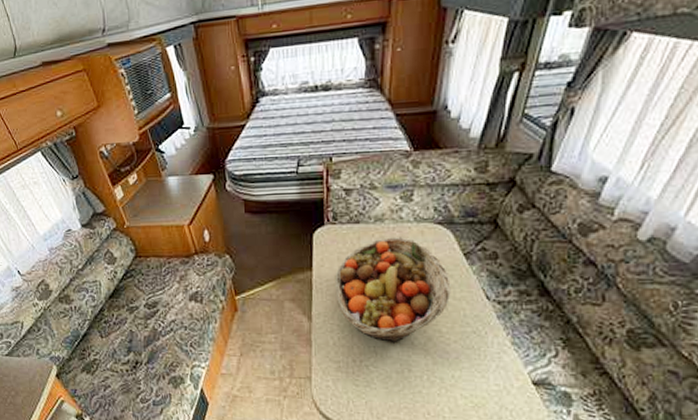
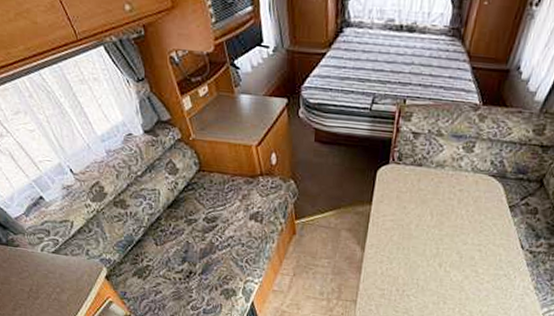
fruit basket: present [335,237,451,344] -> none [390,183,494,279]

